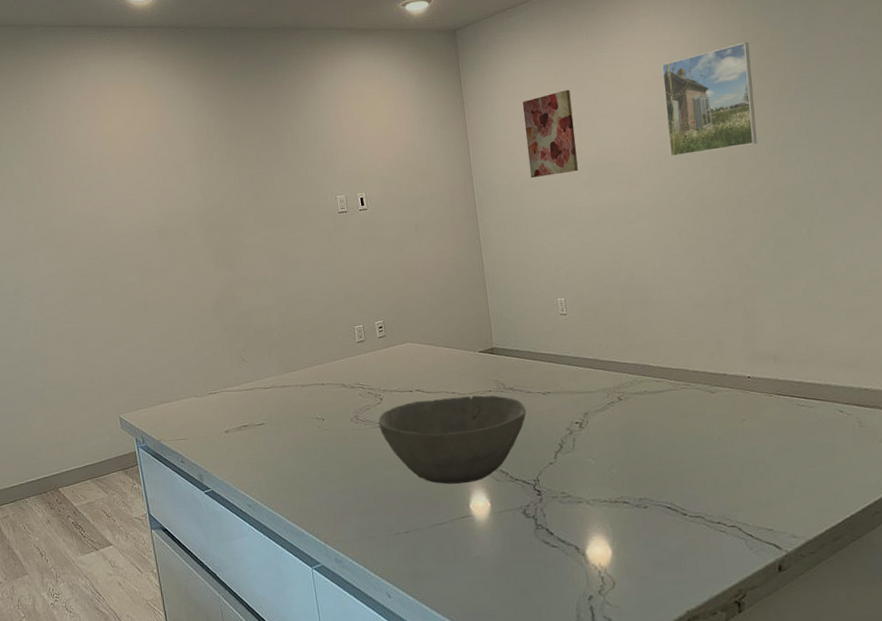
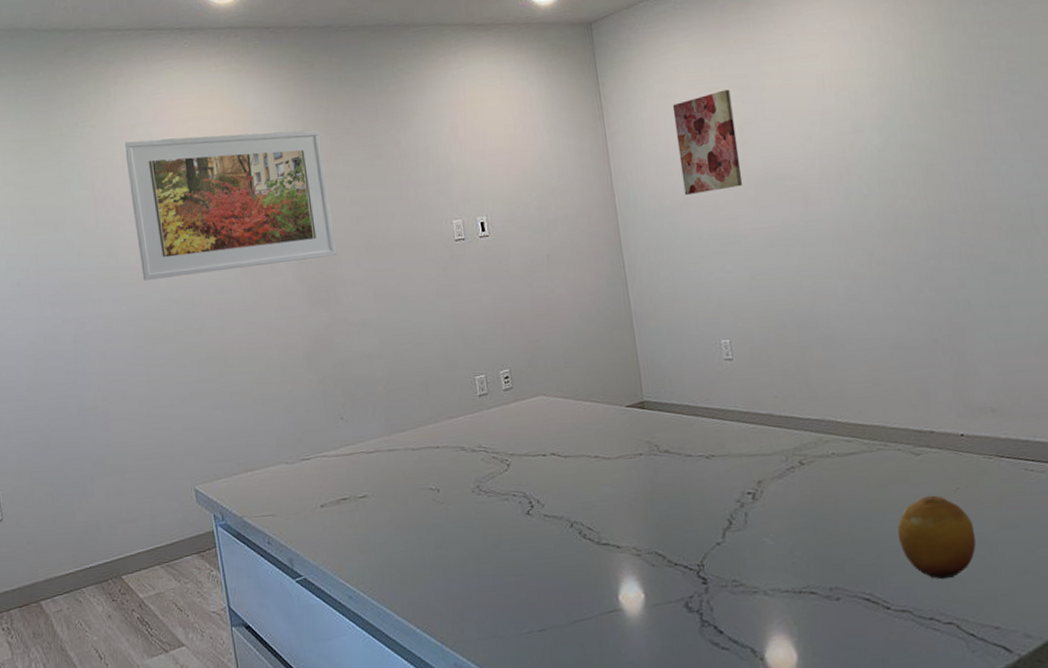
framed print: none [55,116,240,243] -> present [123,129,337,281]
bowl: present [378,395,526,485] -> none [505,459,686,571]
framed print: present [661,42,757,157] -> none [840,28,961,167]
fruit: none [695,425,757,492] -> present [897,495,976,580]

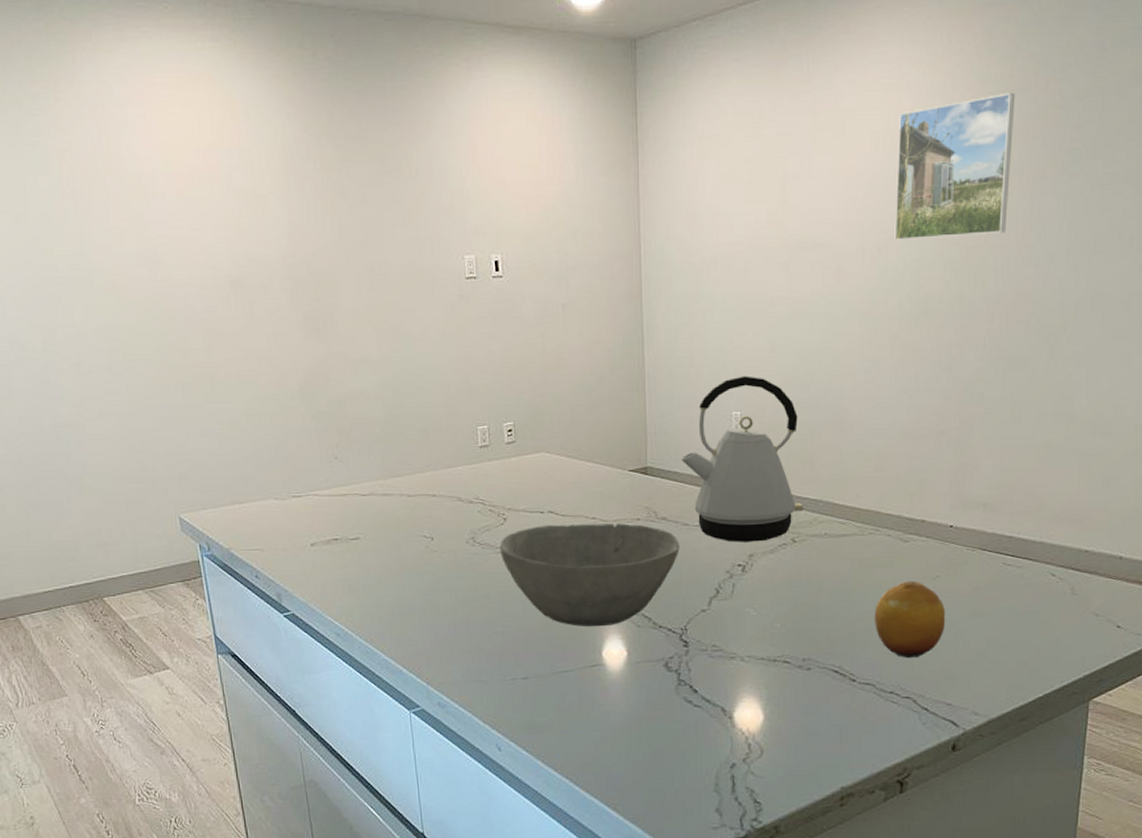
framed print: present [123,129,337,281] -> none [93,122,337,289]
bowl: none [505,459,686,571] -> present [500,523,680,627]
wall art: present [672,89,742,196] -> none [713,137,777,254]
kettle: none [676,304,807,470] -> present [681,375,804,543]
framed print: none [840,28,961,167] -> present [894,92,1016,240]

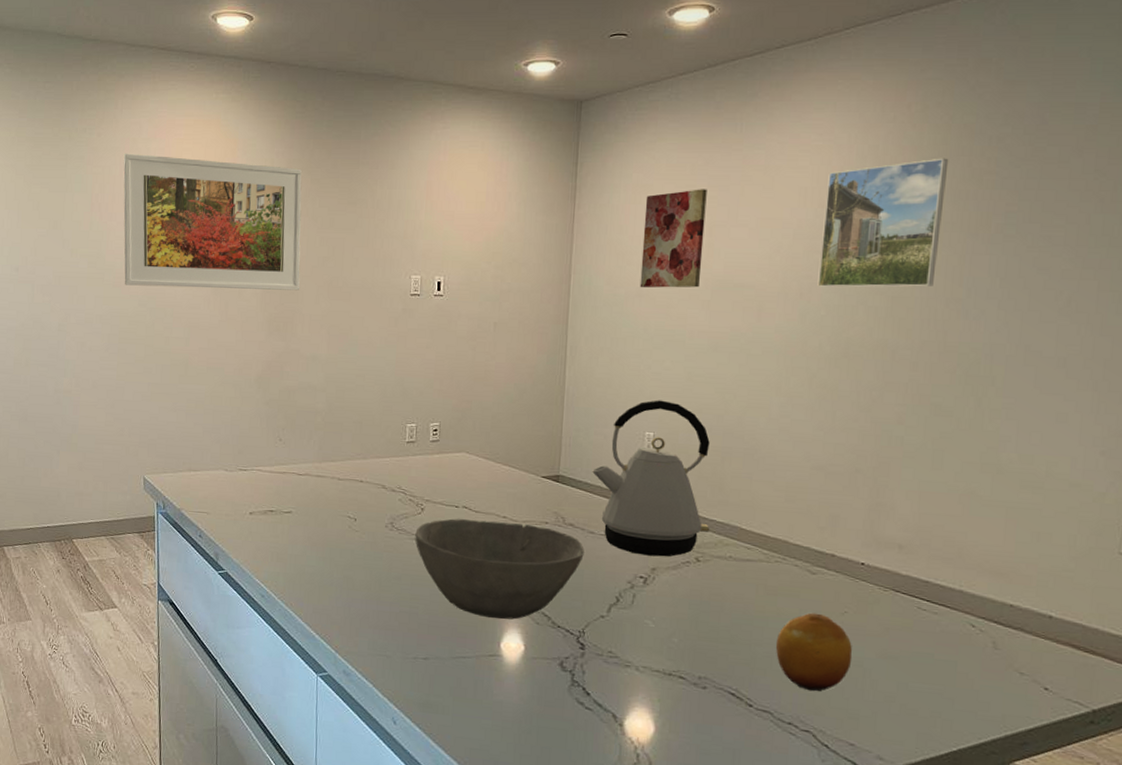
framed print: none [93,122,337,289] -> present [123,153,302,291]
wall art: none [713,137,777,254] -> present [640,189,707,288]

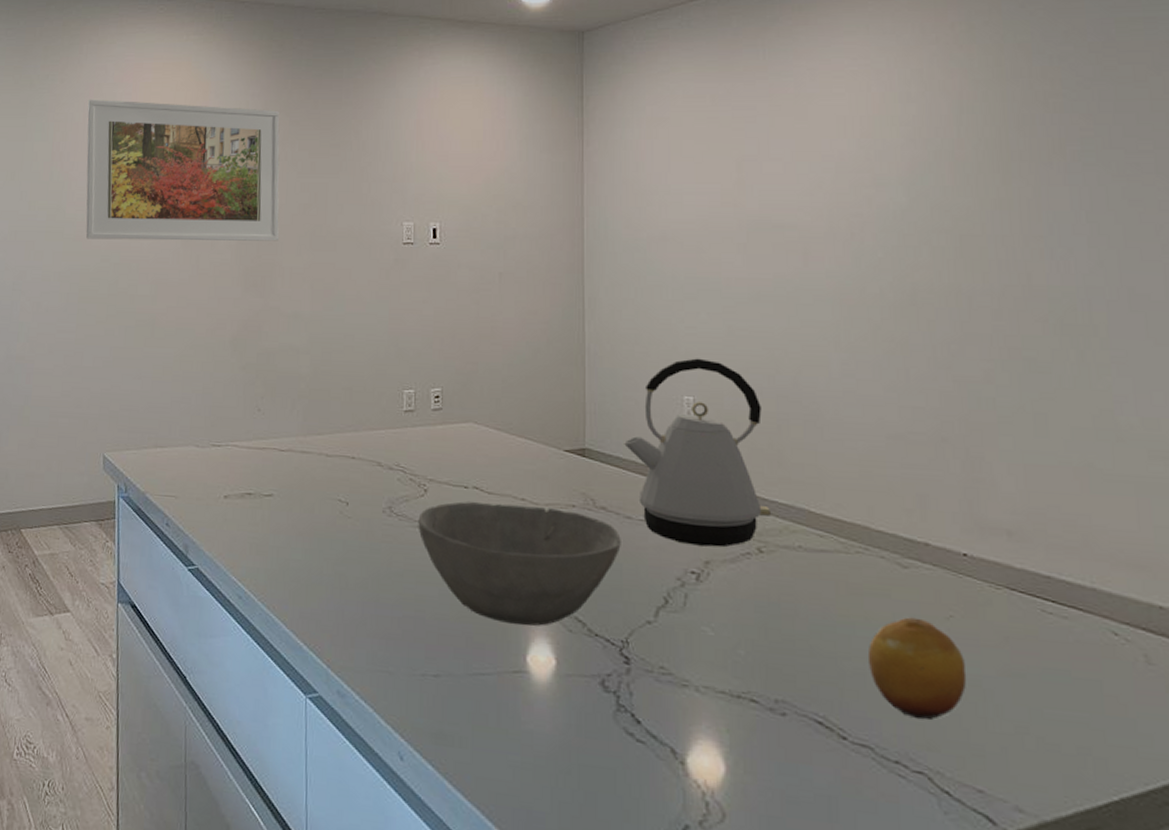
wall art: present [640,189,707,288] -> none [663,121,733,231]
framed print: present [817,158,949,288] -> none [869,80,1008,226]

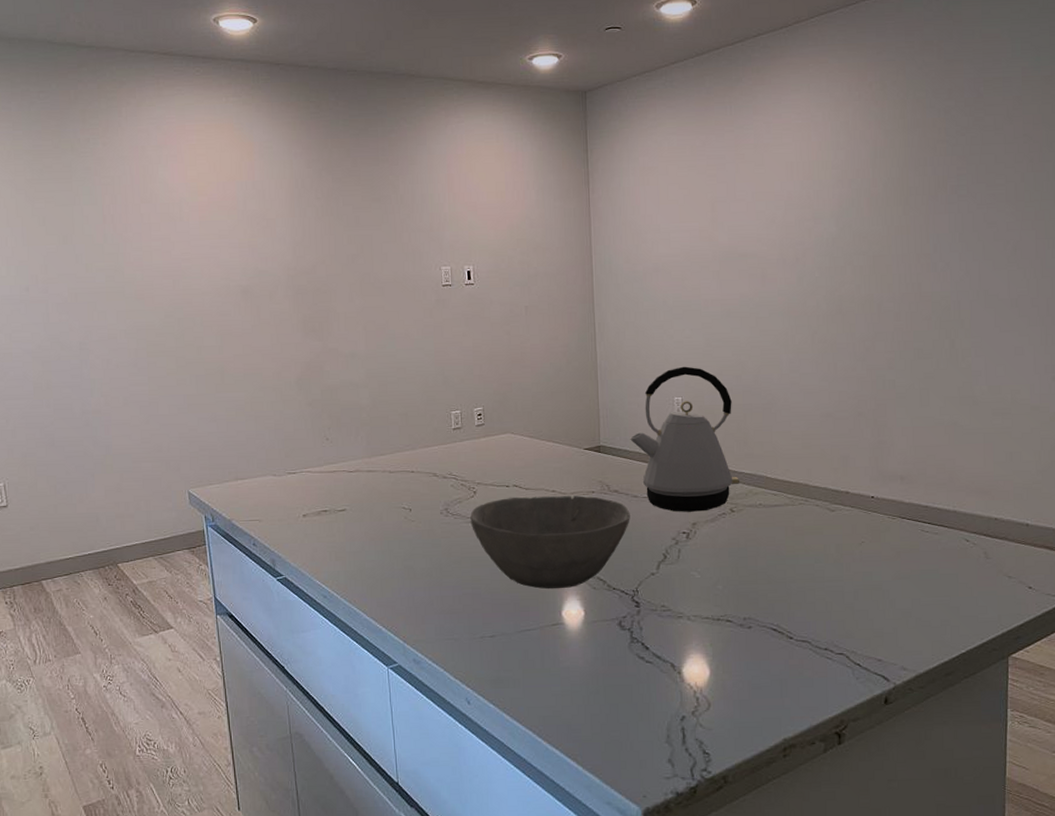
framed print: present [86,99,280,241] -> none [133,161,332,297]
fruit: present [869,617,967,720] -> none [808,546,873,618]

